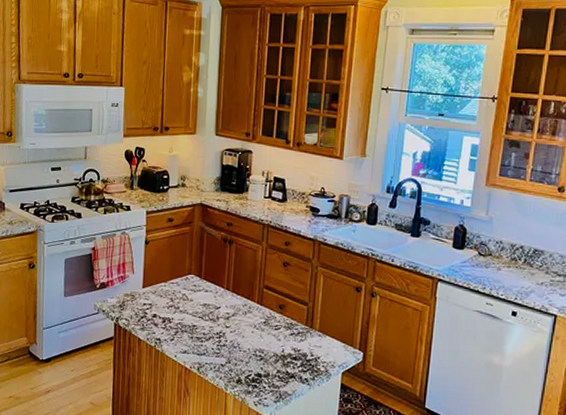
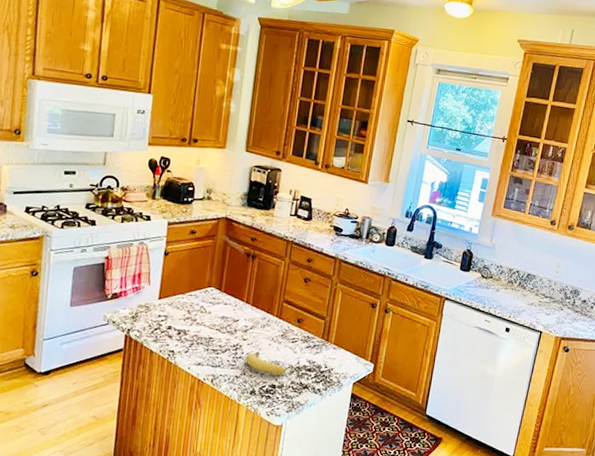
fruit: none [230,339,272,364] -> present [245,351,287,375]

